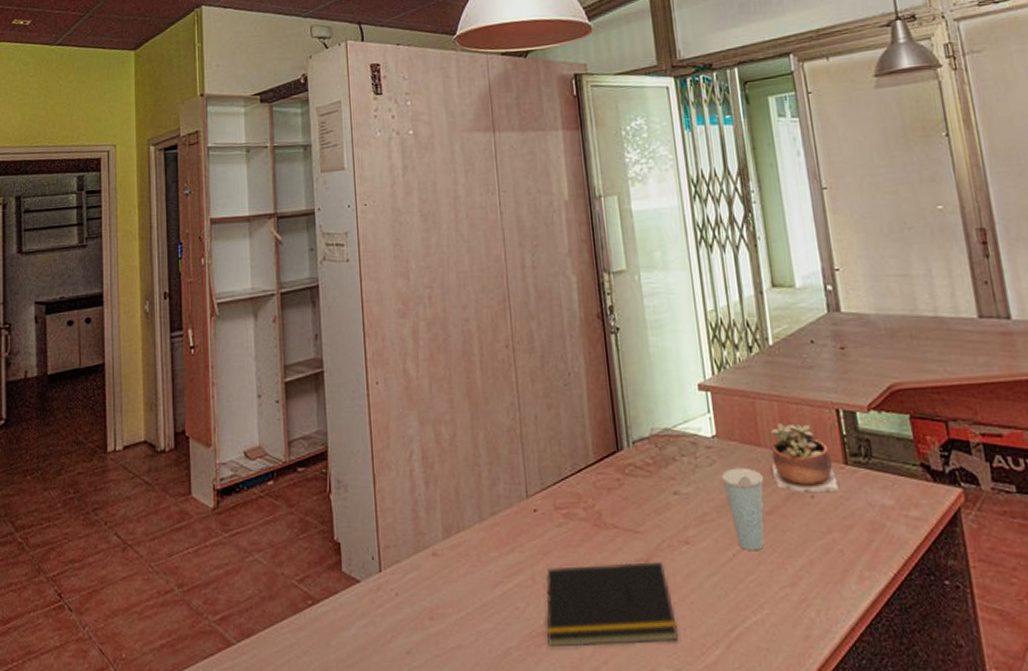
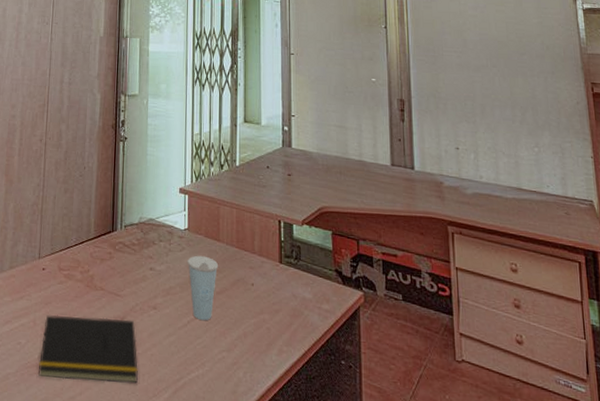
succulent plant: present [769,422,839,493] -> none [226,225,273,284]

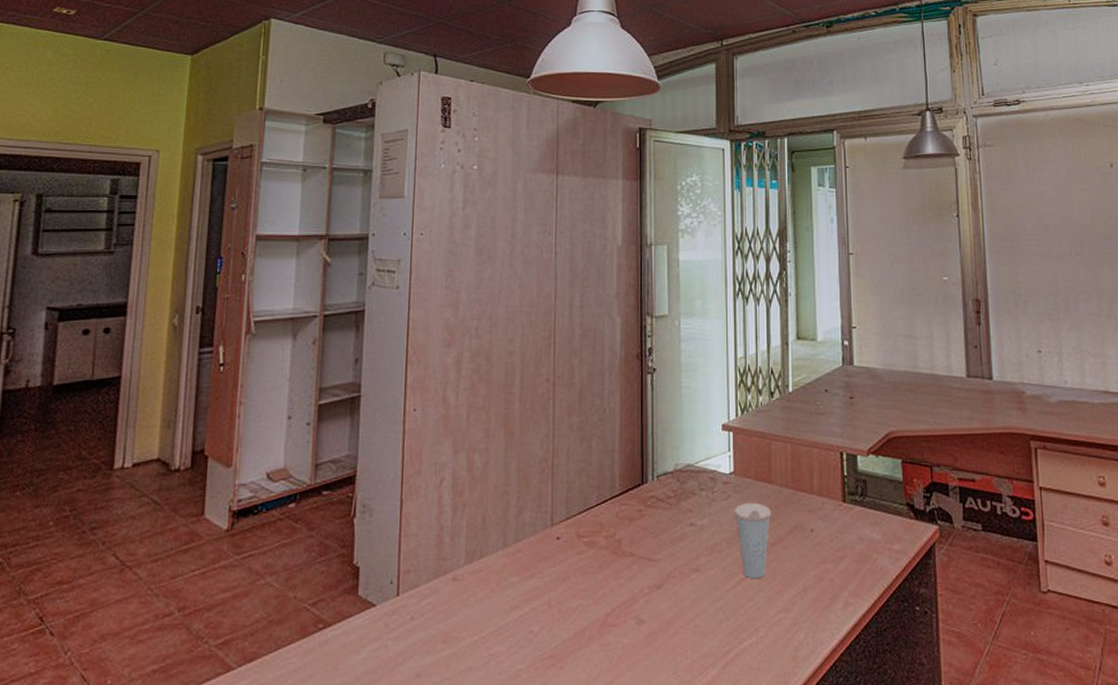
notepad: present [37,315,138,383] -> none [556,588,679,670]

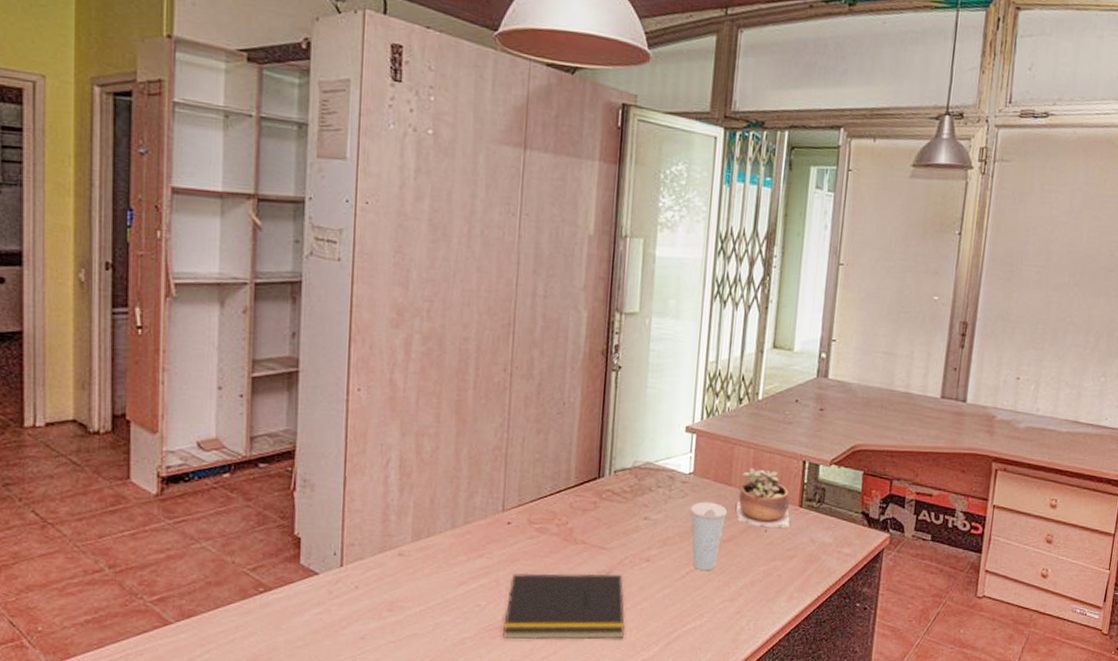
notepad: none [556,588,679,670] -> present [501,572,625,640]
succulent plant: none [780,462,835,527] -> present [736,467,790,529]

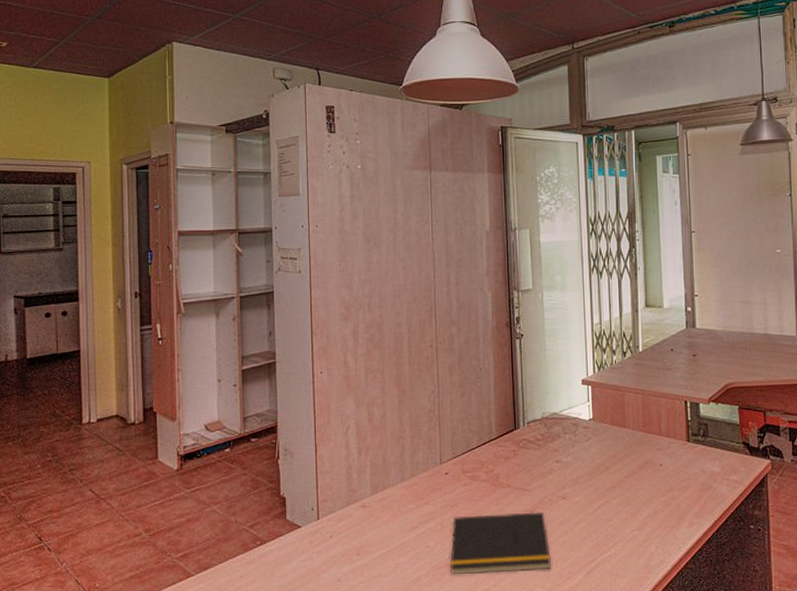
cup: present [690,501,728,571] -> none [594,443,626,505]
succulent plant: present [736,467,790,529] -> none [633,410,681,463]

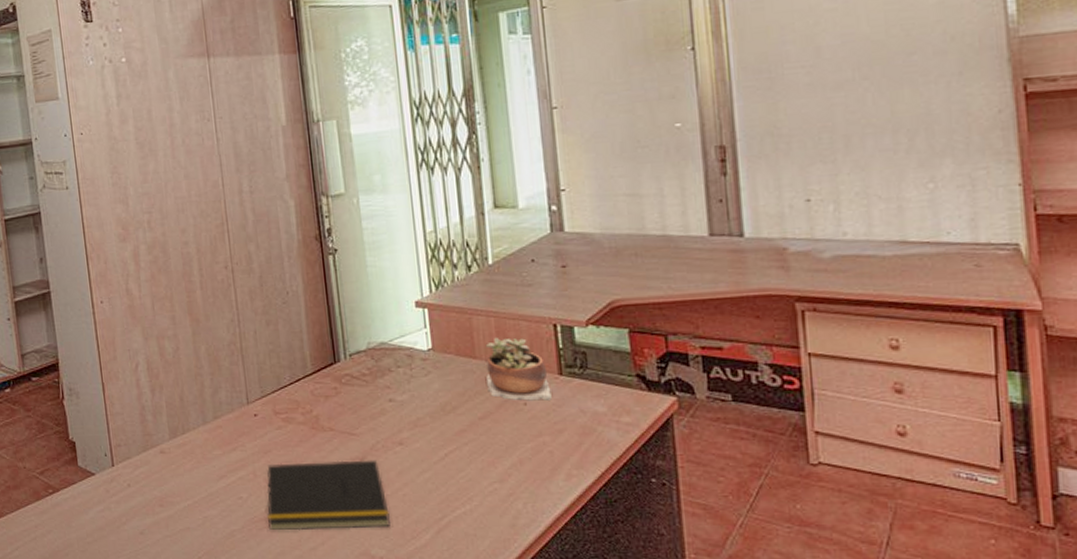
succulent plant: none [633,410,681,463] -> present [485,337,552,401]

